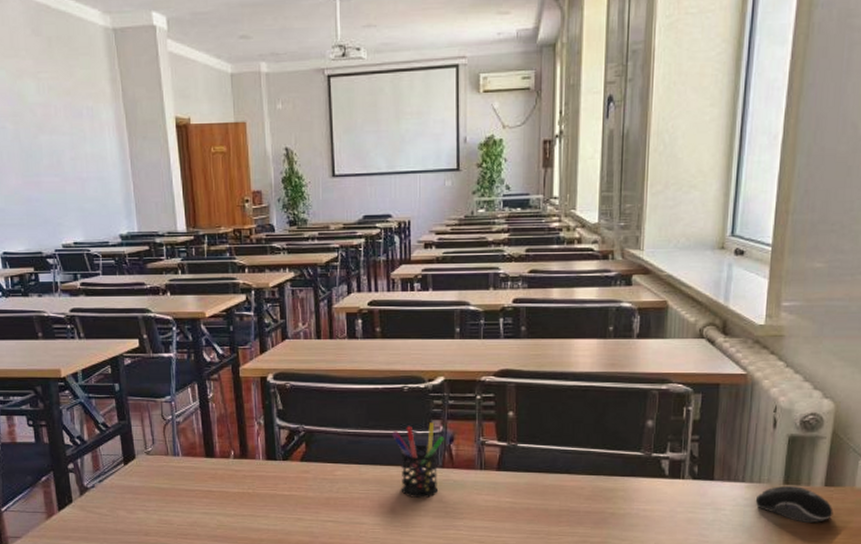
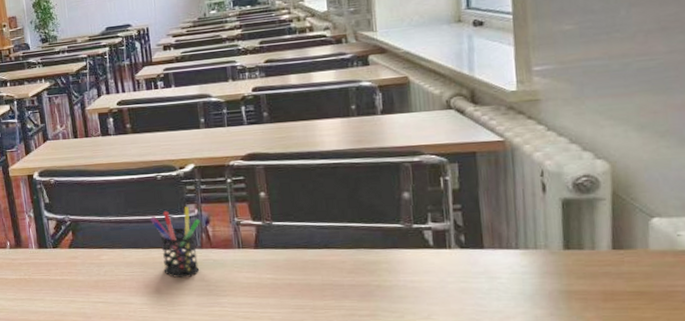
computer mouse: present [755,485,834,523] -> none [533,250,628,289]

